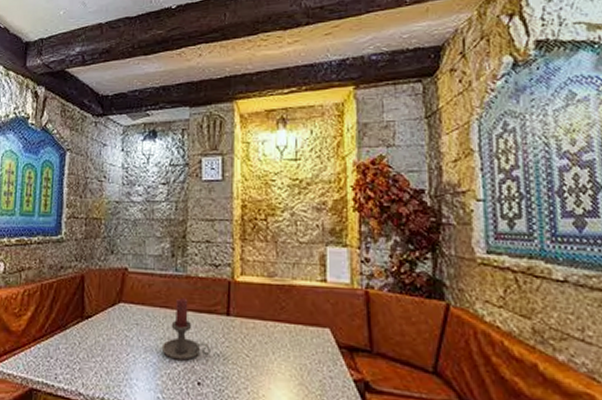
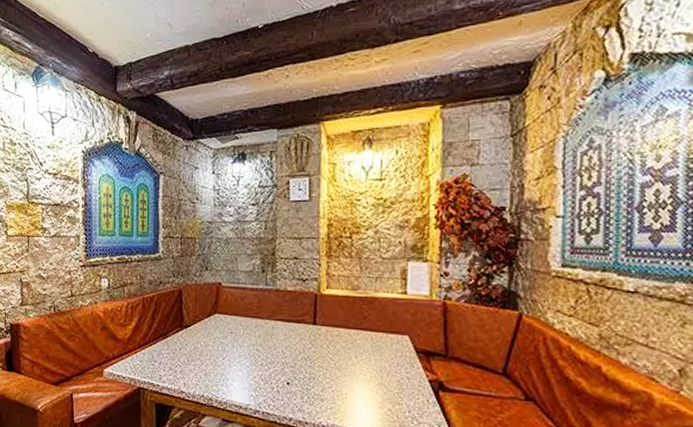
candle holder: present [161,298,211,361] -> none [254,309,299,364]

